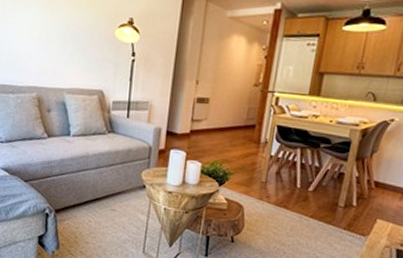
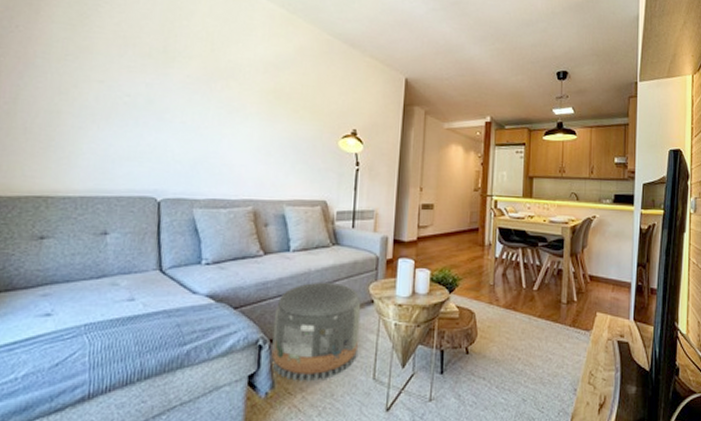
pouf: none [56,165,134,248] -> present [271,282,361,382]

